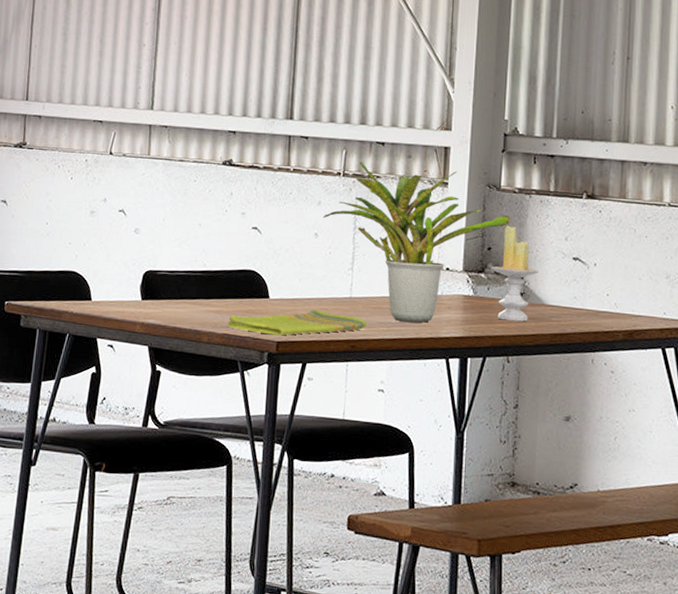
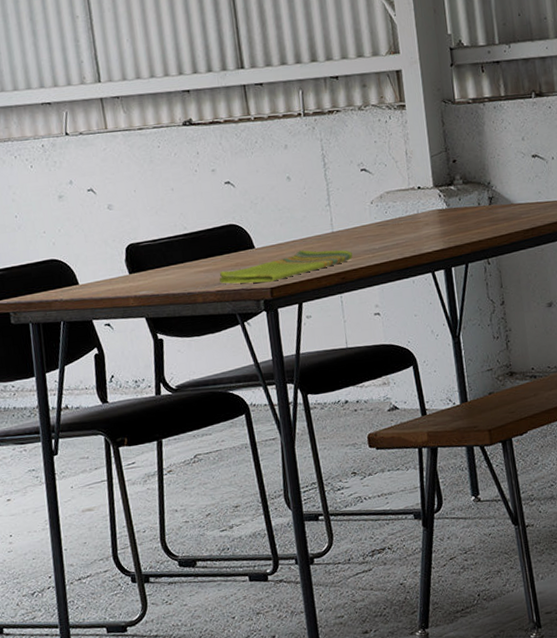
potted plant: present [322,161,510,323] -> none [291,92,469,246]
candle: present [491,225,540,322] -> none [458,136,504,226]

